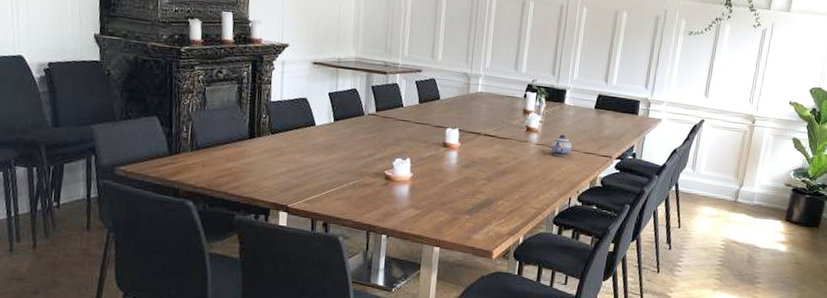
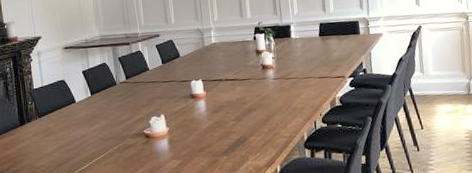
teapot: present [551,134,573,156] -> none [287,65,307,86]

